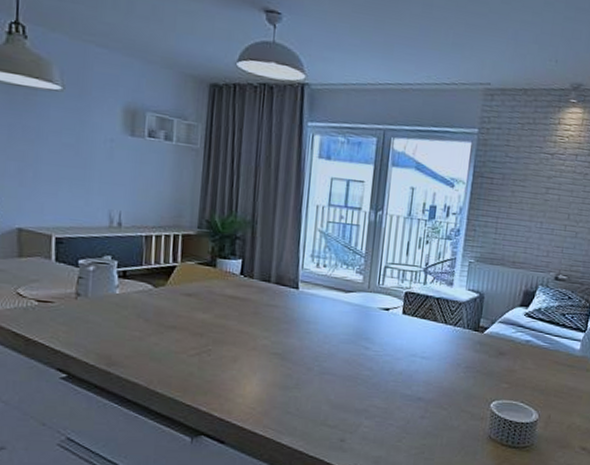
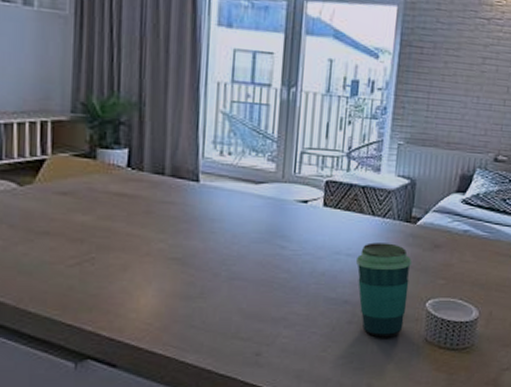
cup: none [429,347,479,433] -> present [355,242,412,338]

